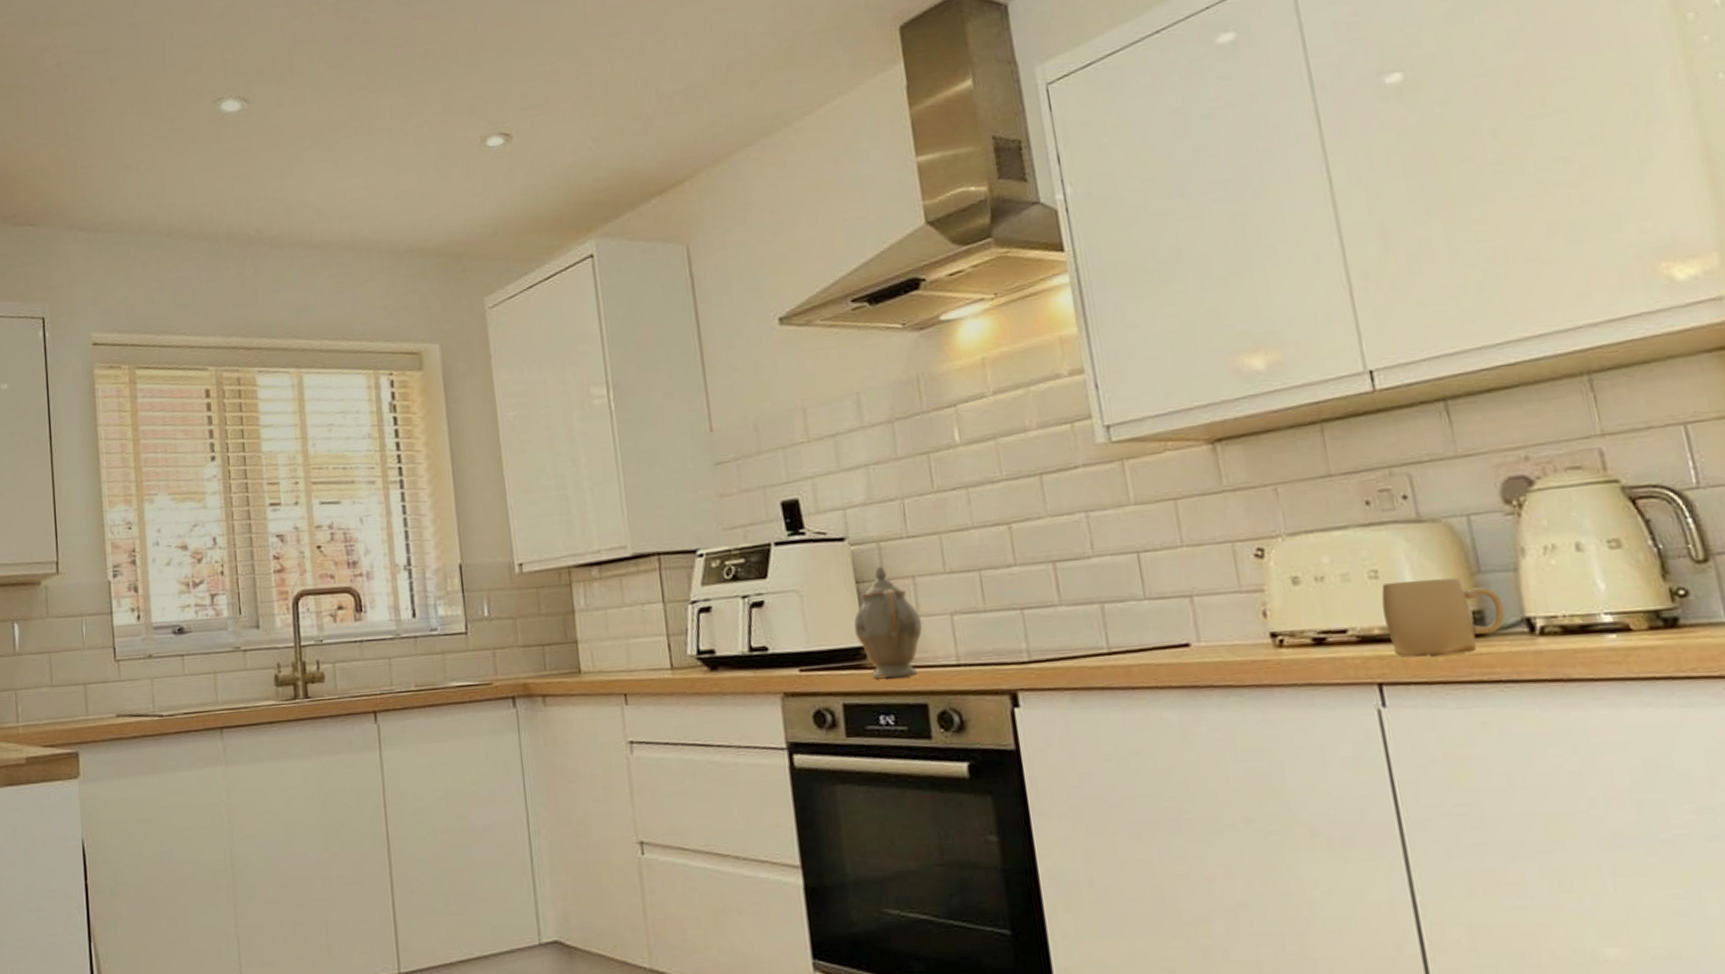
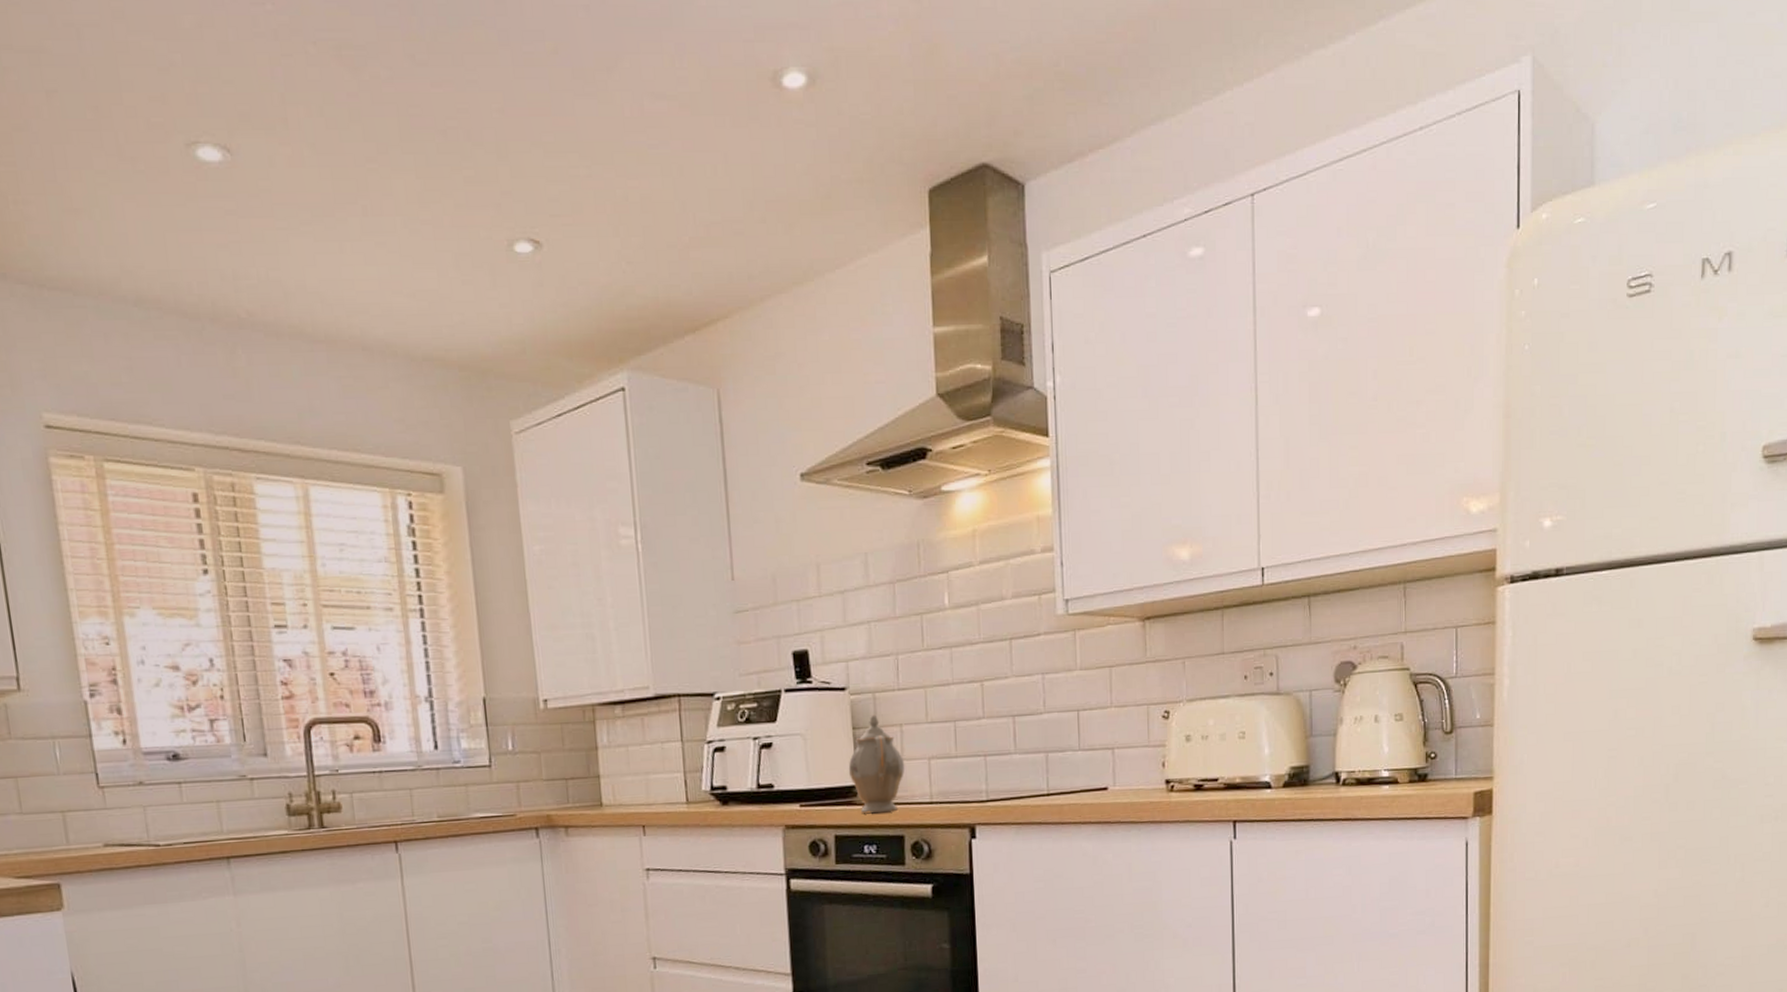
mug: present [1381,578,1505,657] -> none [1245,740,1324,801]

